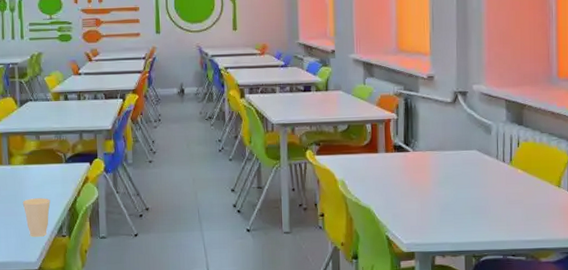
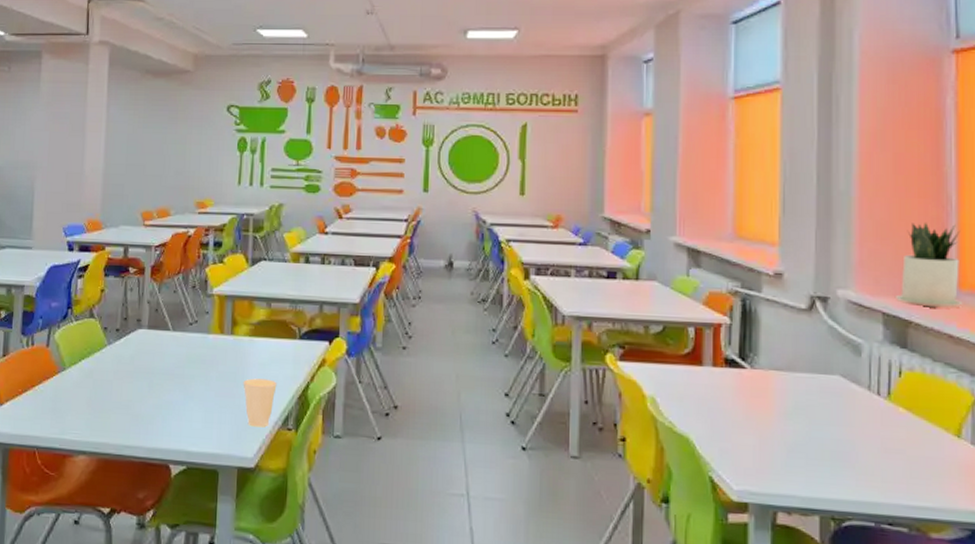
planter: none [513,28,561,93] -> present [894,222,963,309]

